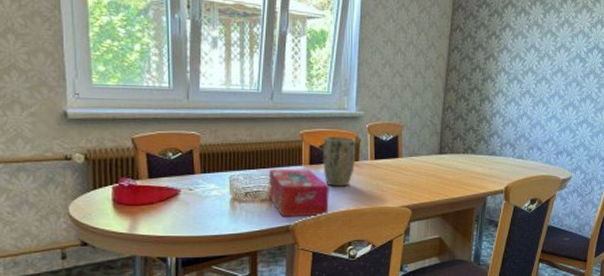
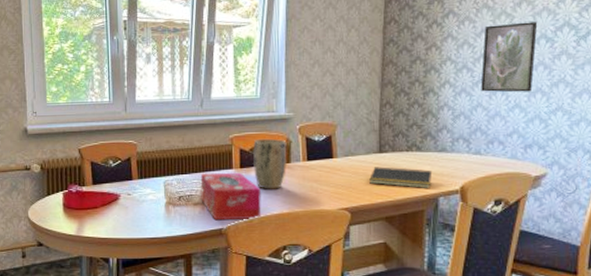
notepad: none [430,167,483,188] -> present [369,166,433,188]
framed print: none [527,42,575,105] -> present [480,21,538,93]

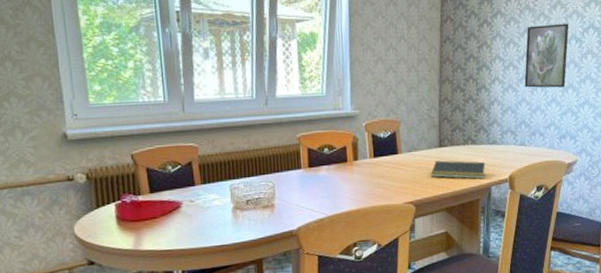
tissue box: present [200,172,261,221] -> none [268,172,331,223]
plant pot: present [252,138,287,189] -> none [320,136,355,188]

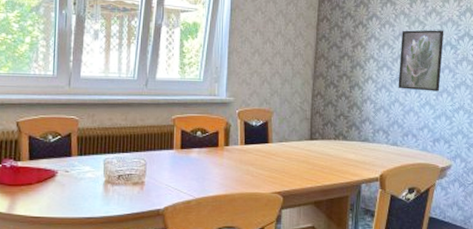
notepad: present [431,160,486,179] -> none [301,153,356,175]

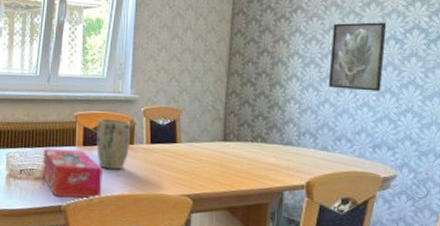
tissue box: none [140,152,200,201] -> present [42,148,102,198]
plant pot: none [193,121,226,171] -> present [95,118,131,170]

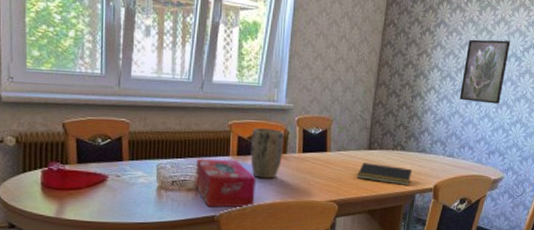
notepad: none [213,155,278,181] -> present [357,162,413,185]

